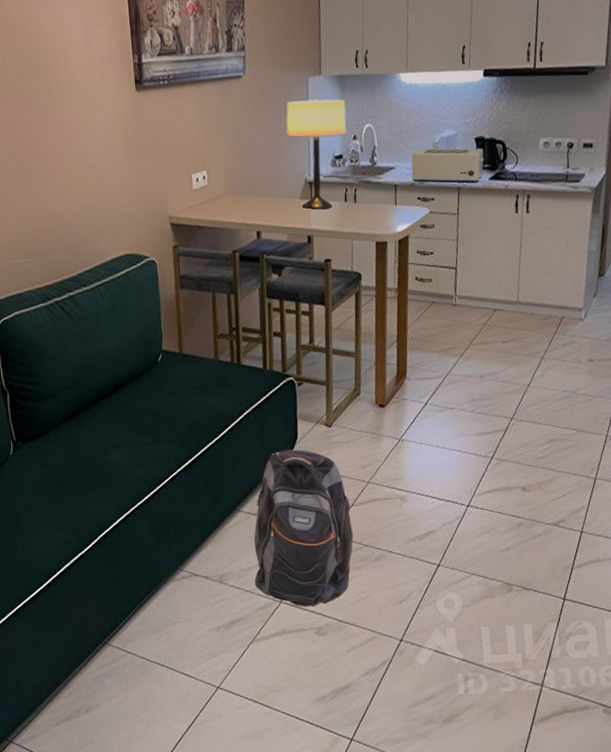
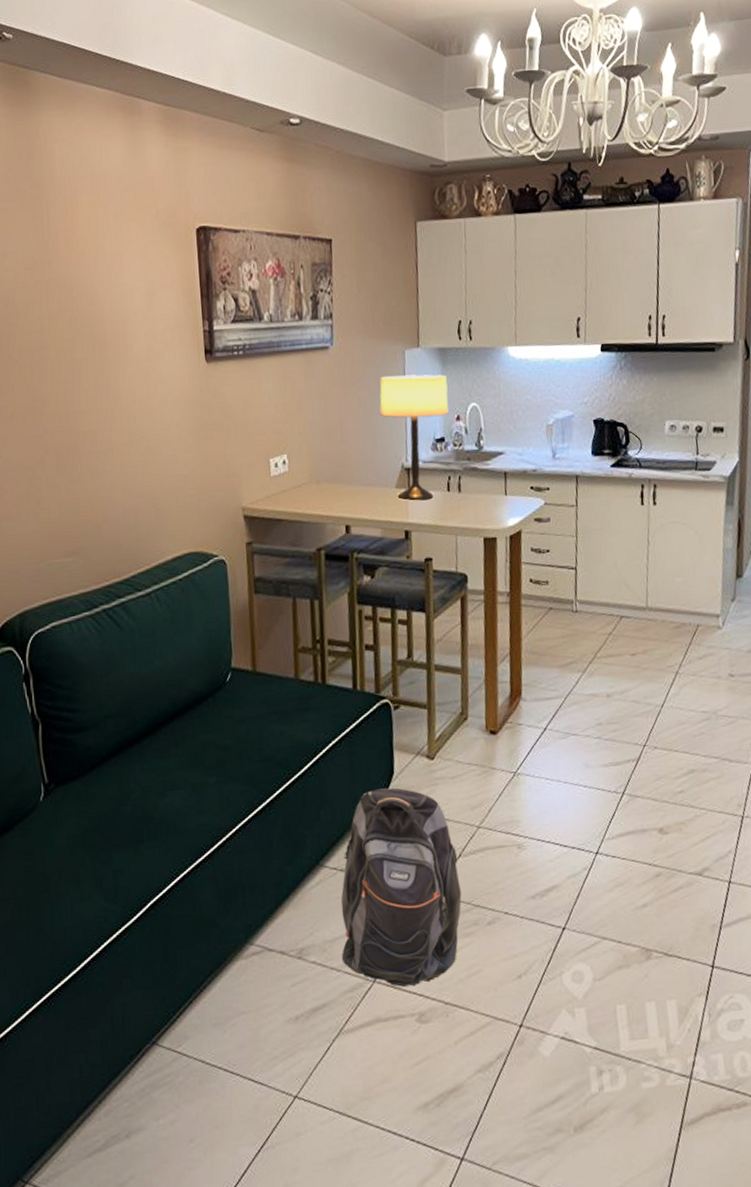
toaster: present [411,148,485,183] -> none [523,430,605,471]

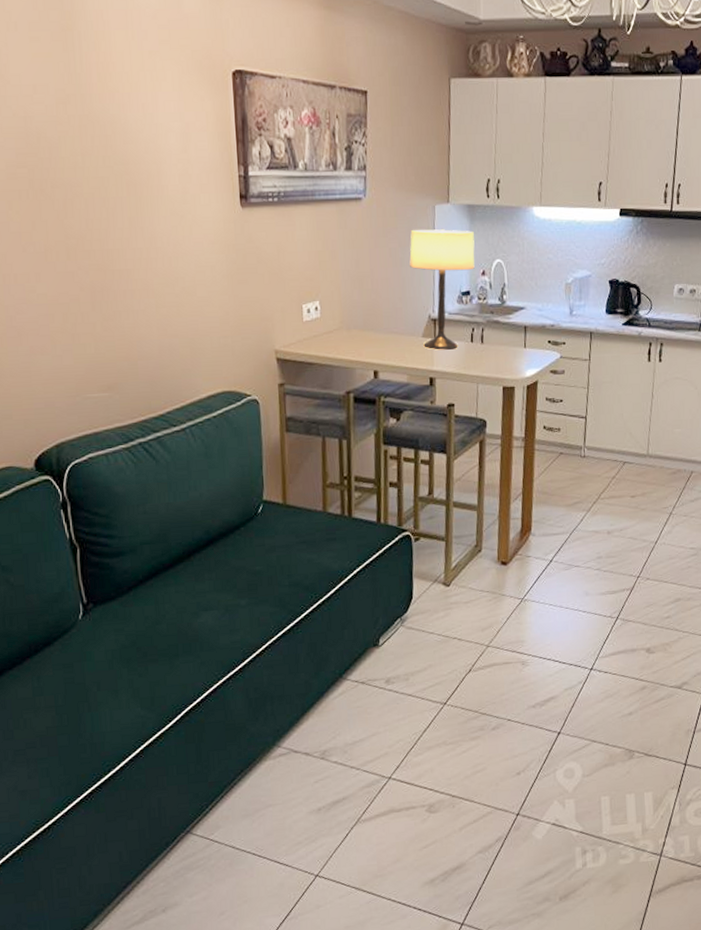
backpack: present [340,787,462,987] -> none [361,611,470,783]

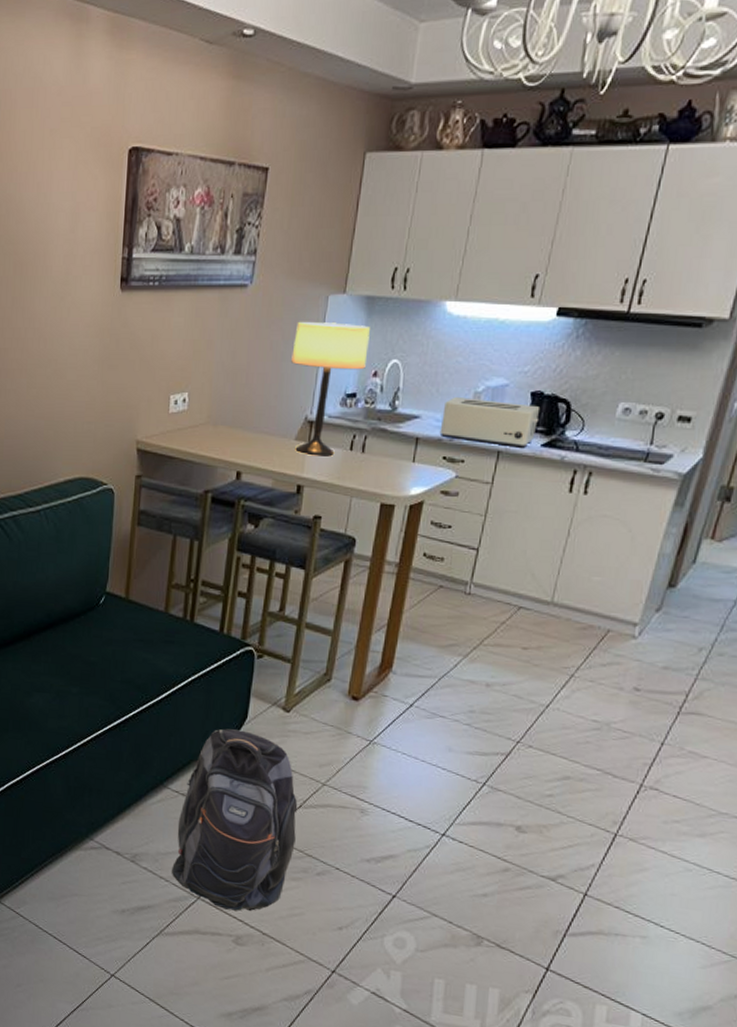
backpack: none [361,611,470,783] -> present [172,728,298,911]
toaster: none [542,288,618,328] -> present [439,397,541,448]

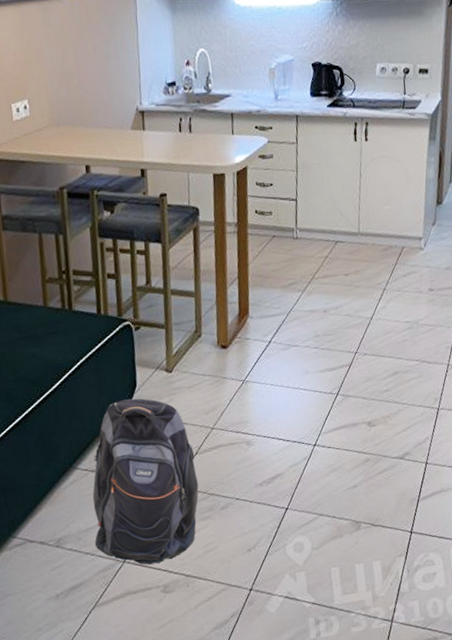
table lamp: present [291,321,370,456] -> none [113,21,179,141]
toaster: present [439,397,541,448] -> none [248,74,322,111]

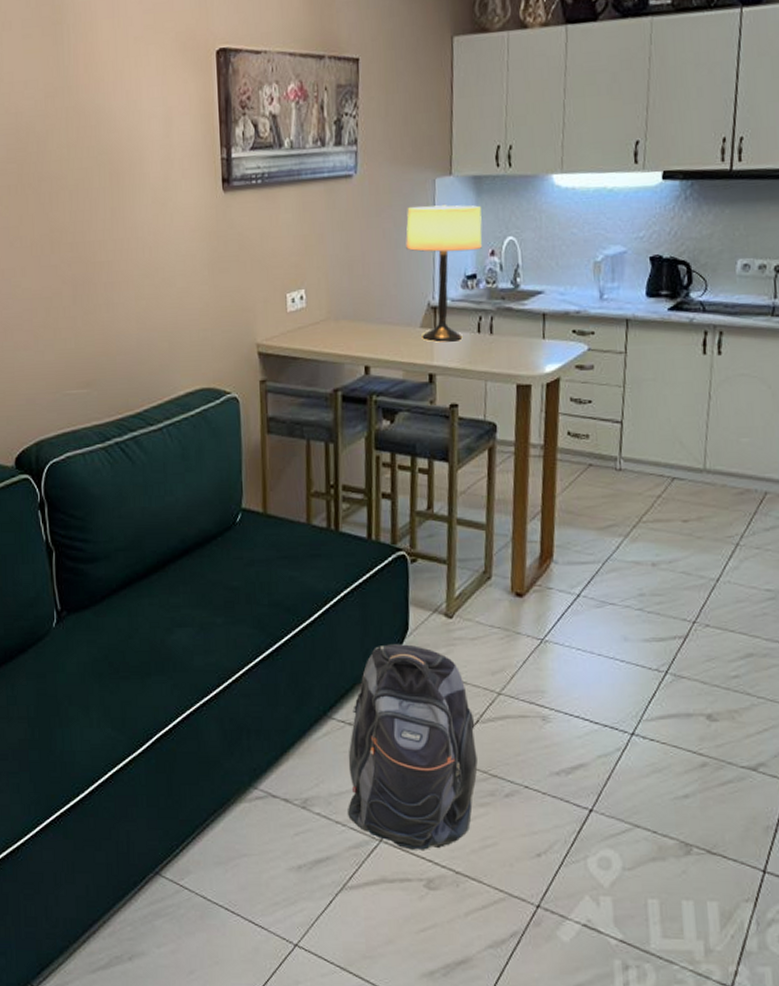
table lamp: none [113,21,179,141] -> present [406,203,482,342]

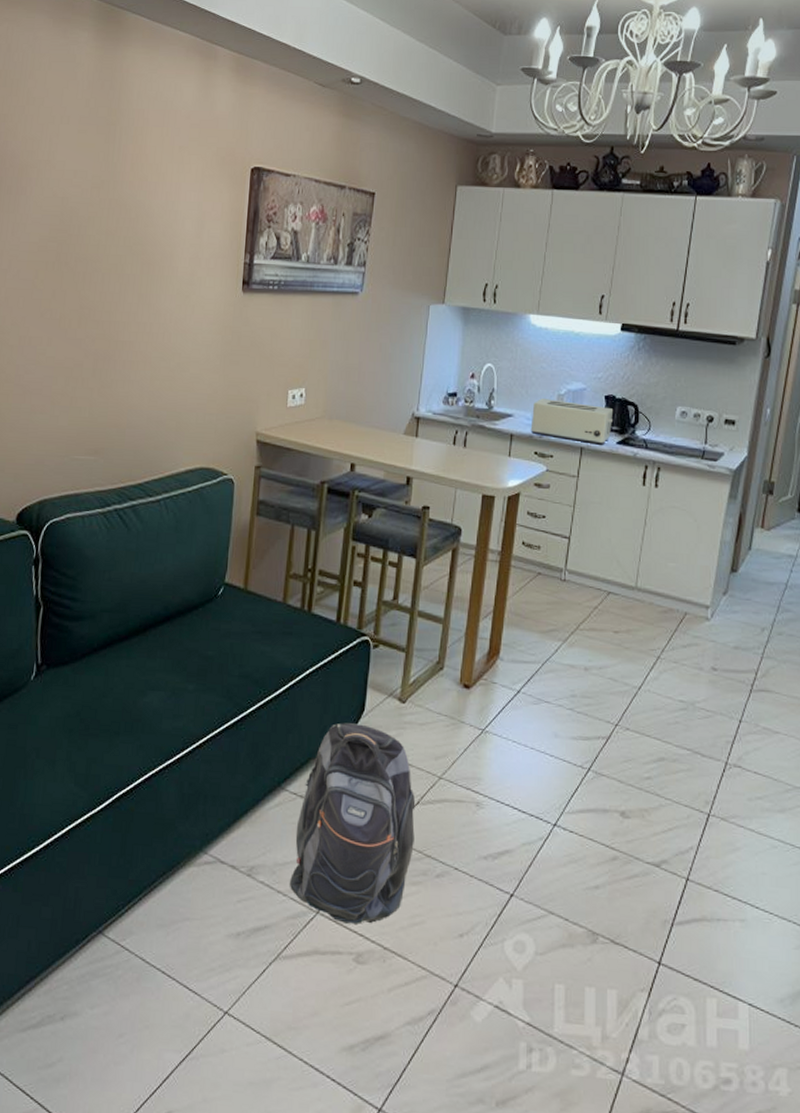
table lamp: present [406,203,482,342] -> none [398,326,466,450]
toaster: none [565,268,663,314] -> present [530,399,614,445]

